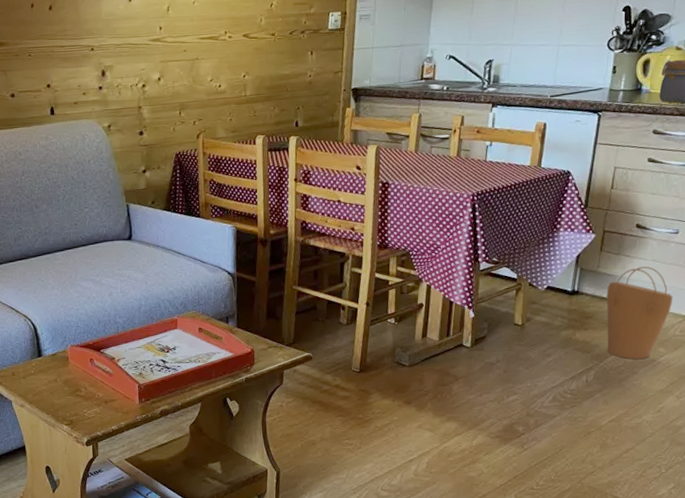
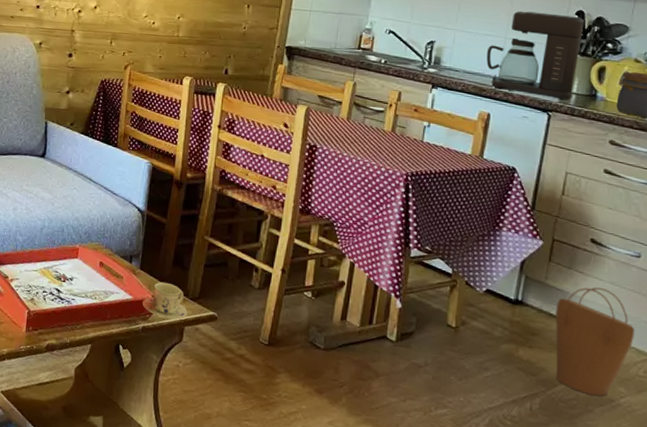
cup and saucer: none [243,334,285,367] -> present [142,282,188,320]
coffee maker: none [541,12,630,99] -> present [486,10,584,100]

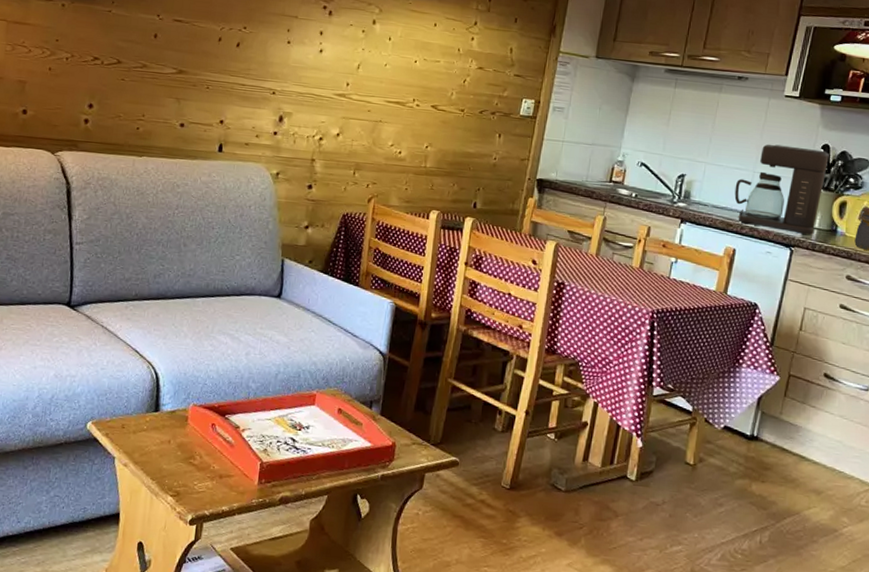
cup and saucer: present [142,282,188,320] -> none [382,427,429,467]
shopping bag: present [555,287,635,396] -> none [786,421,860,527]

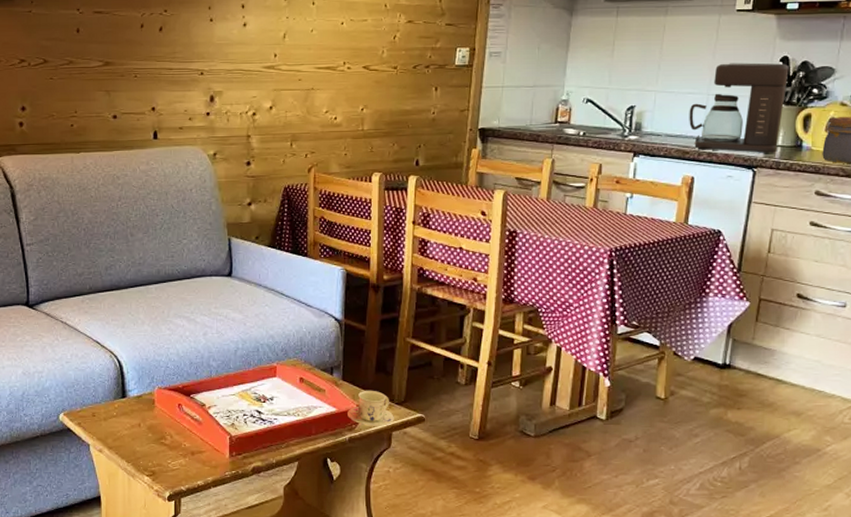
cup and saucer: none [382,427,429,467] -> present [348,390,394,426]

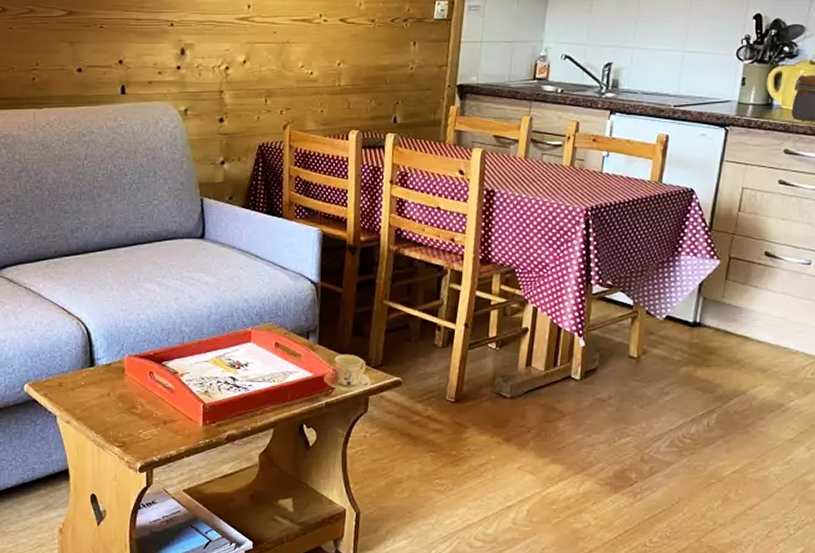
coffee maker: present [689,62,789,154] -> none [665,20,762,113]

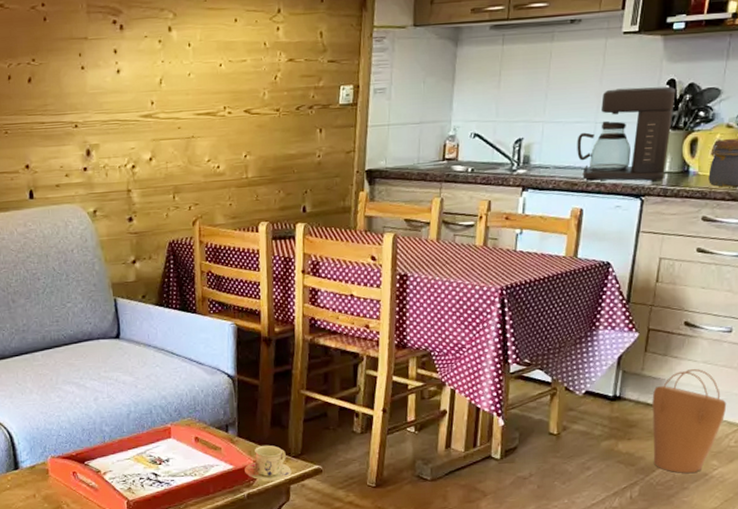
coffee maker: none [665,20,762,113] -> present [577,86,676,182]
shopping bag: none [731,299,804,403] -> present [652,369,727,473]

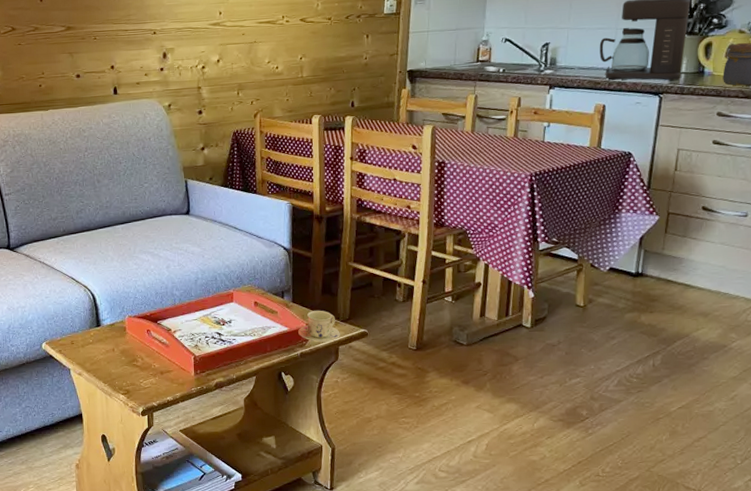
shopping bag: present [652,369,727,473] -> none [672,250,744,344]

